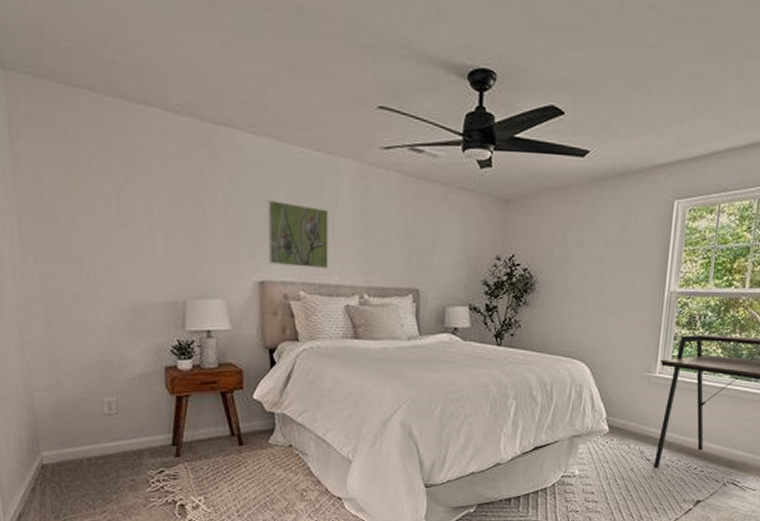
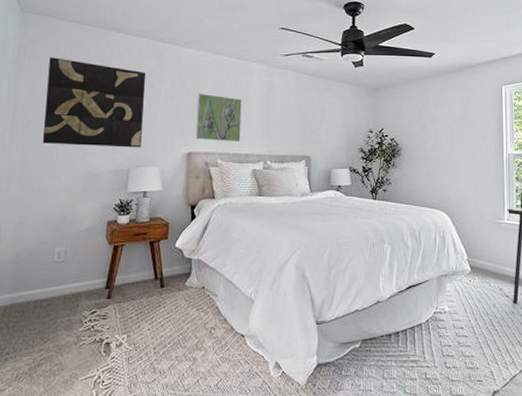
wall art: none [56,141,198,274] -> present [42,57,146,148]

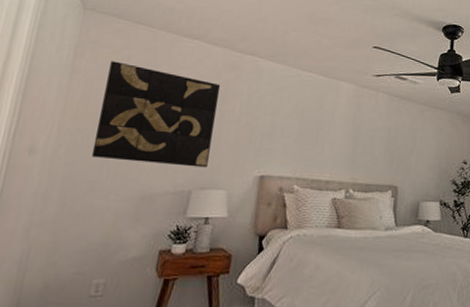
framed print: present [195,93,242,142] -> none [270,110,326,166]

